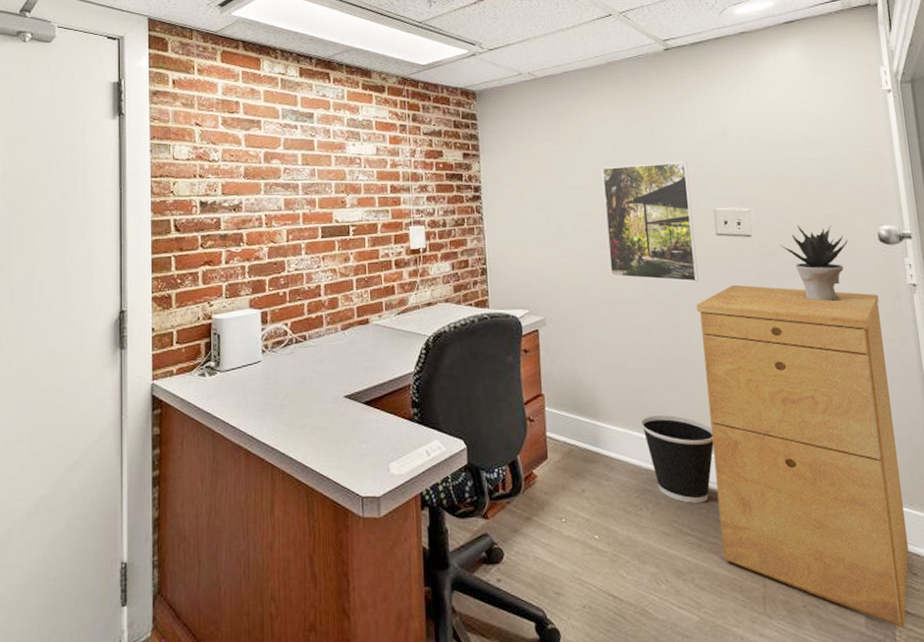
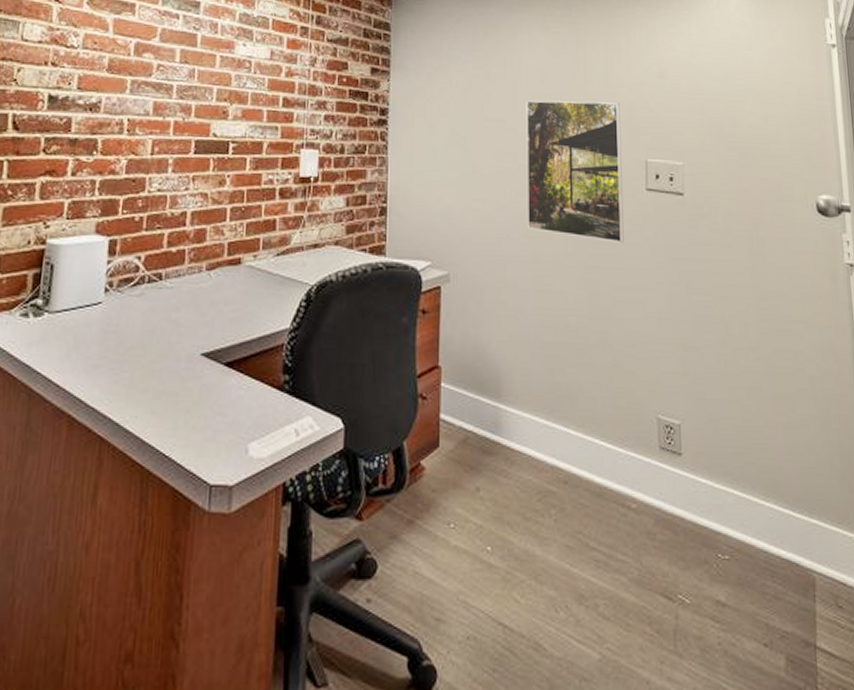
wastebasket: present [640,415,714,503] -> none [549,400,630,511]
filing cabinet: present [696,284,909,629] -> none [619,249,836,674]
potted plant: present [780,225,848,301] -> none [714,186,785,277]

